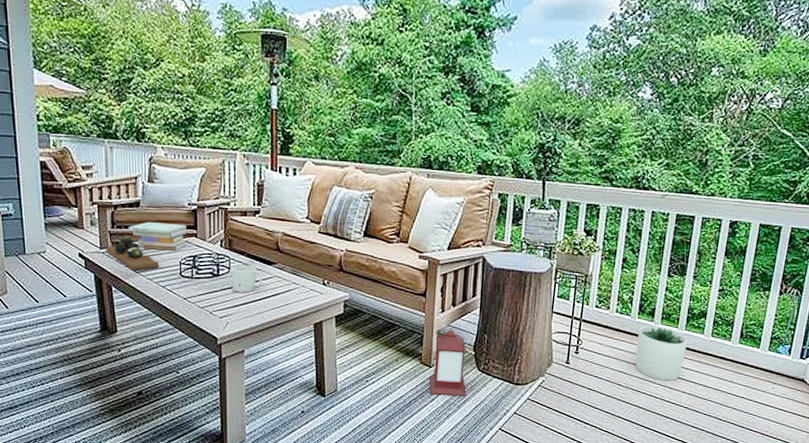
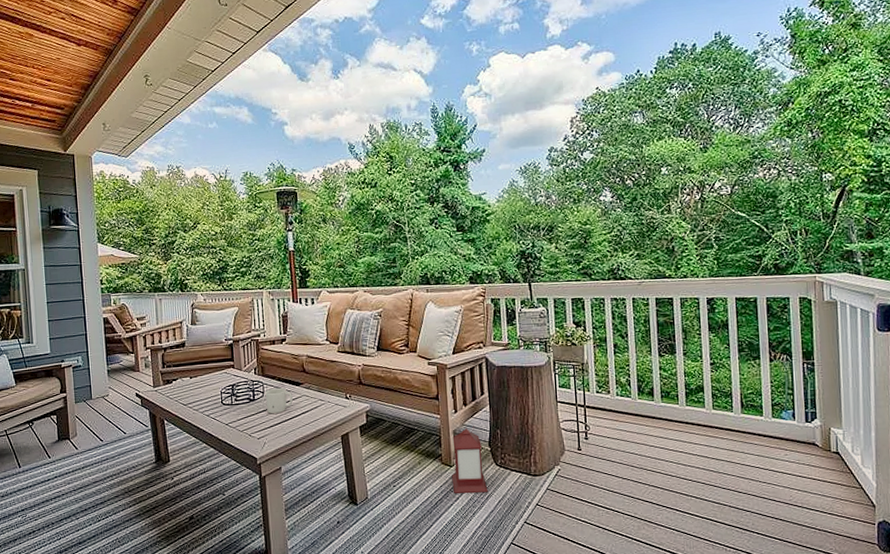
decorative tray: present [106,235,159,272] -> none [158,373,203,405]
books: present [128,222,187,252] -> none [176,358,225,384]
planter: present [635,325,688,381] -> none [641,404,692,458]

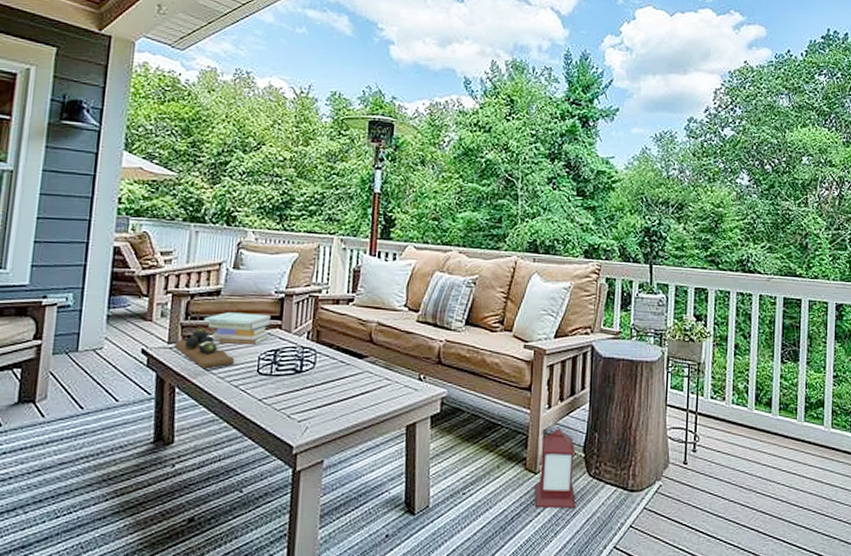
decorative tray: none [158,373,203,405] -> present [175,328,234,369]
books: none [176,358,225,384] -> present [204,312,271,346]
mug: present [265,387,293,414] -> none [315,358,352,392]

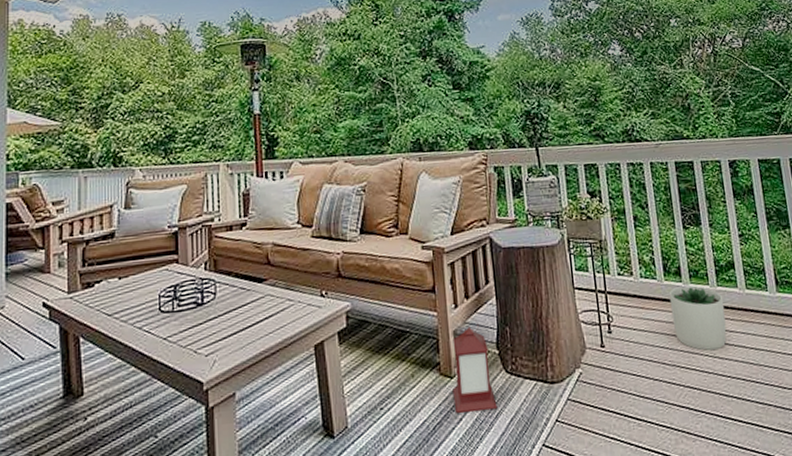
decorative tray: present [175,328,234,369] -> none [75,273,135,315]
books: present [204,312,271,346] -> none [101,250,167,286]
planter: none [756,417,808,480] -> present [669,286,727,351]

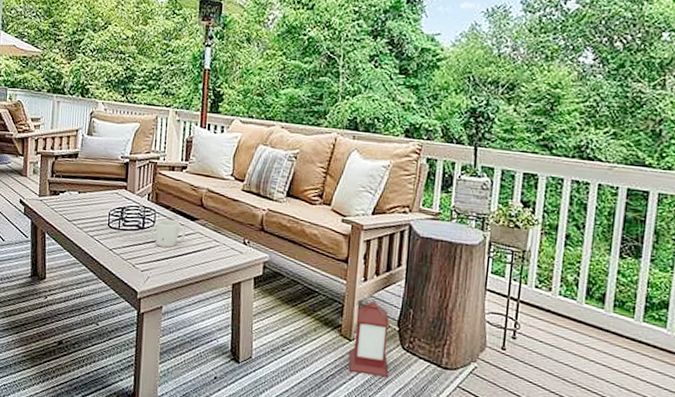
mug: none [217,286,253,322] -> present [155,219,185,248]
planter: present [669,286,727,351] -> none [583,312,647,381]

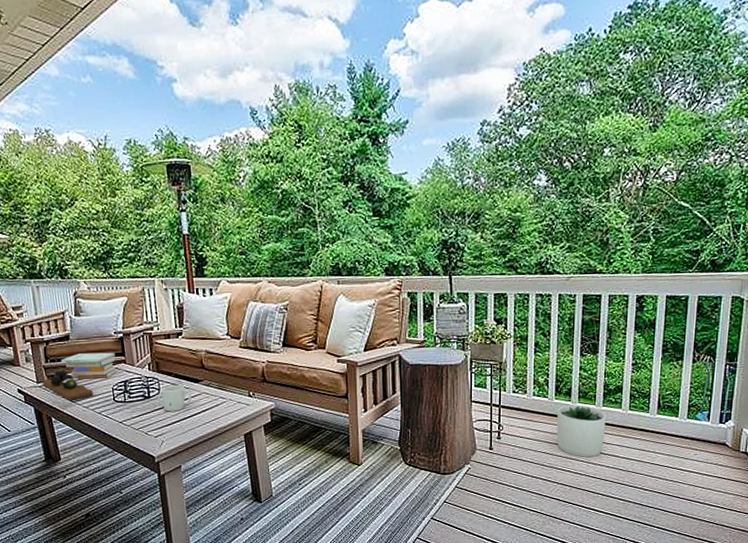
decorative tray: none [44,185,90,220] -> present [43,368,93,402]
books: none [65,173,118,203] -> present [60,352,116,380]
lantern: present [348,290,390,378] -> none [359,418,396,491]
planter: none [583,312,647,381] -> present [556,405,606,457]

